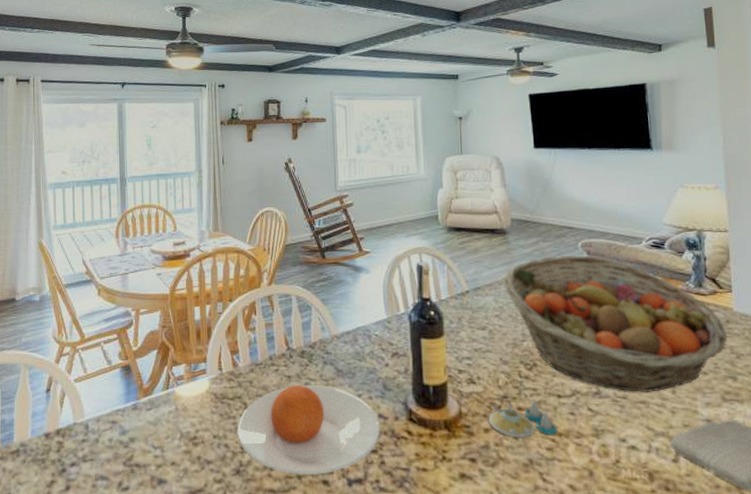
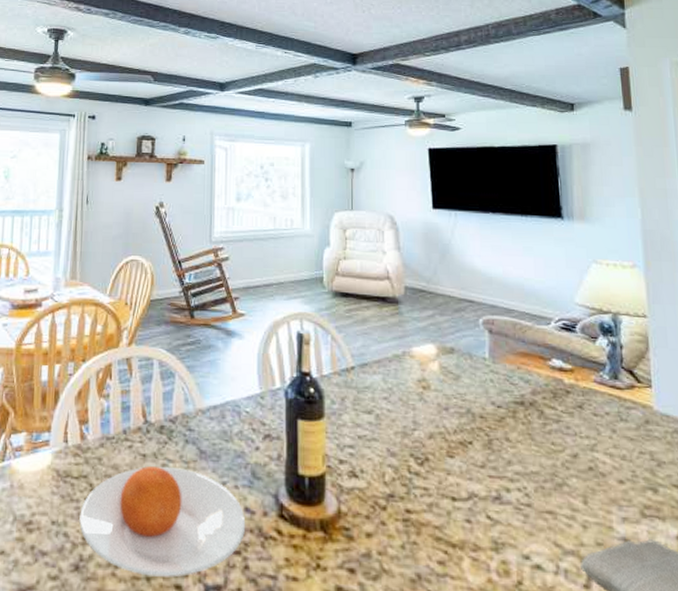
salt and pepper shaker set: present [488,401,557,438] -> none [371,501,450,547]
fruit basket: present [502,255,728,393] -> none [393,332,647,502]

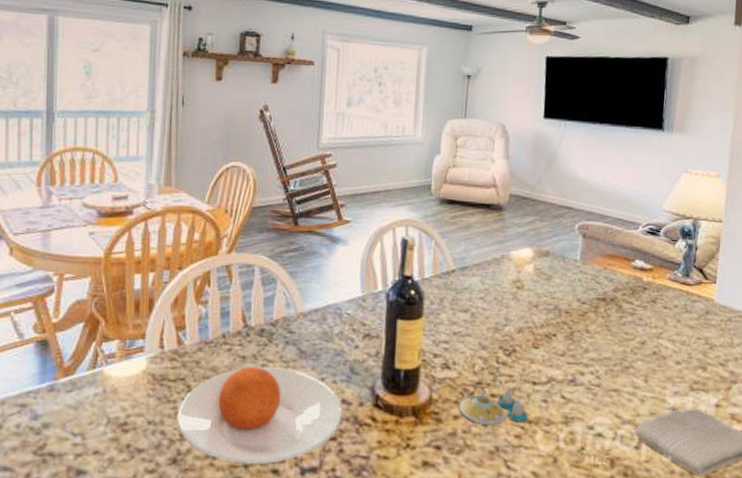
salt and pepper shaker set: none [371,501,450,547] -> present [459,387,527,425]

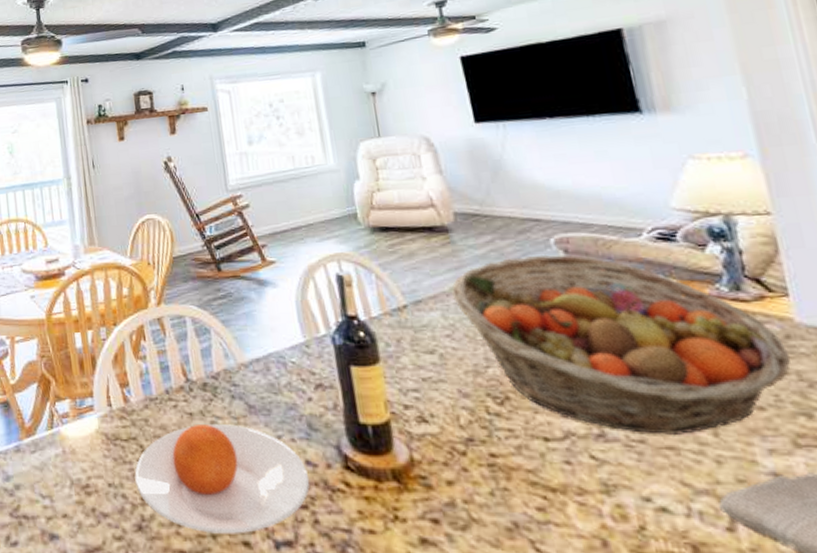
salt and pepper shaker set: present [459,387,527,425] -> none [450,445,548,493]
fruit basket: none [491,237,706,382] -> present [451,254,791,436]

